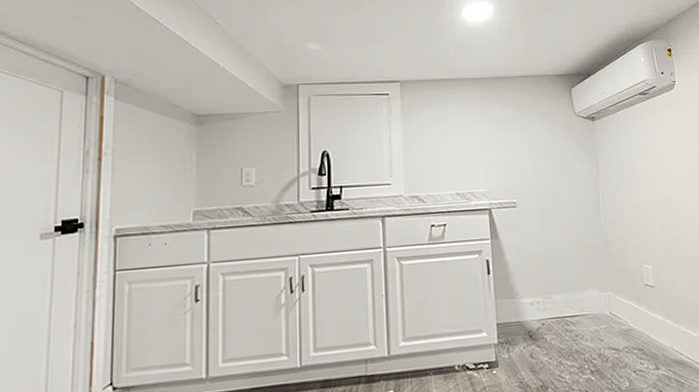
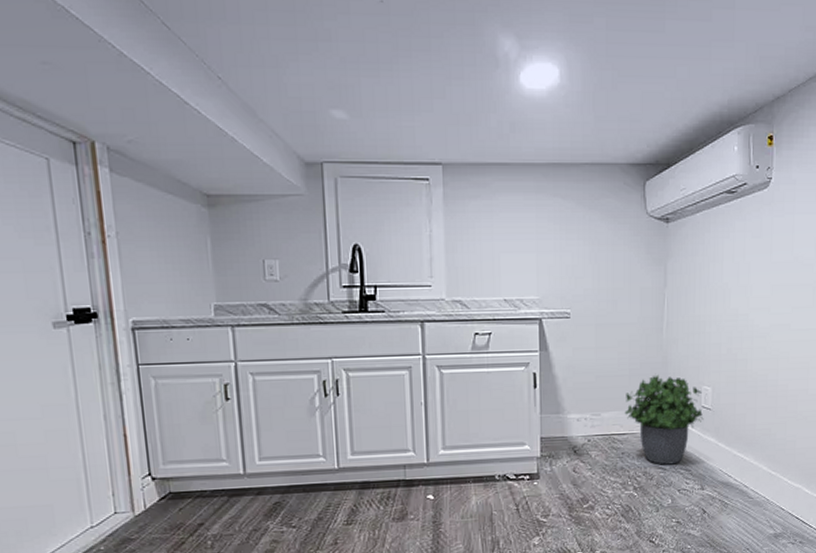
potted plant: none [573,255,649,346] -> present [624,374,704,465]

